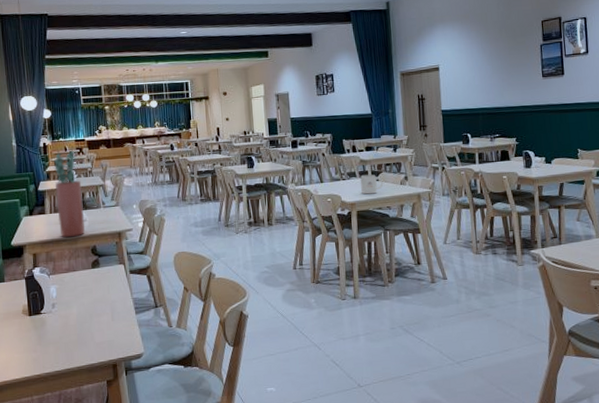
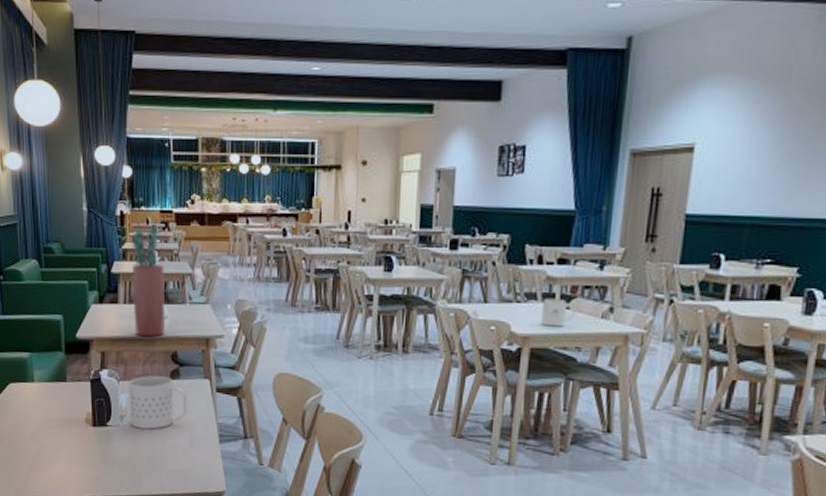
mug: none [57,267,108,312] -> present [128,376,188,430]

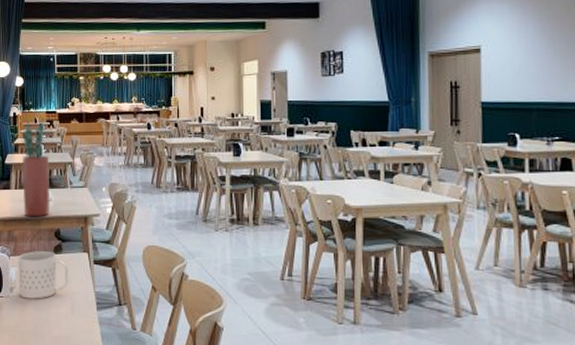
mug: present [540,297,576,327] -> none [369,174,399,199]

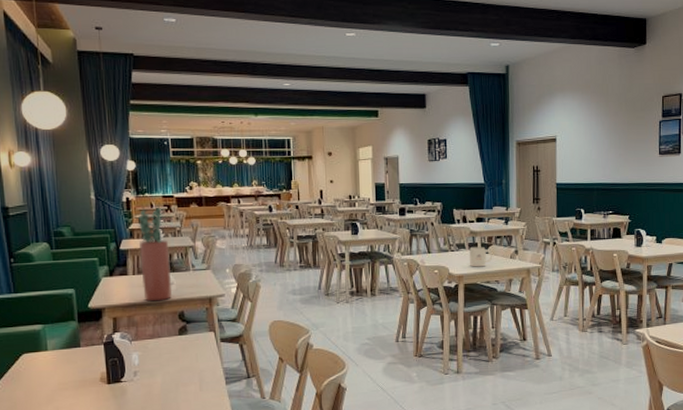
mug: present [17,251,69,299] -> none [139,333,196,381]
mug: none [369,174,399,199] -> present [469,246,493,267]

